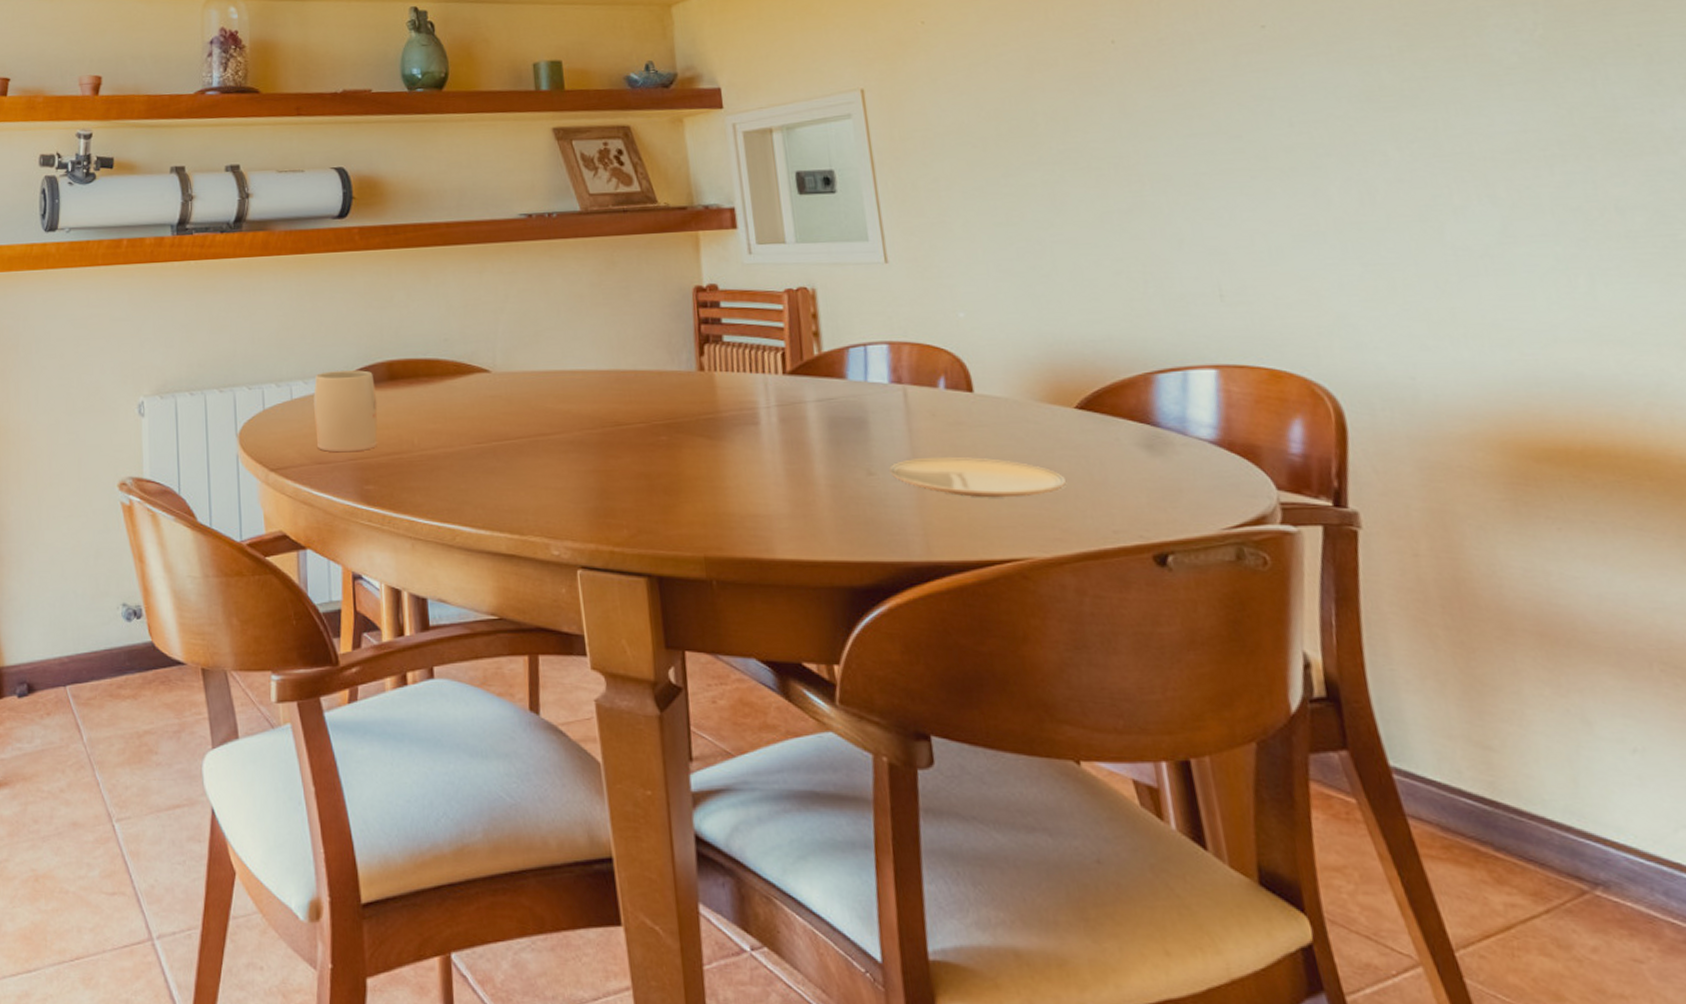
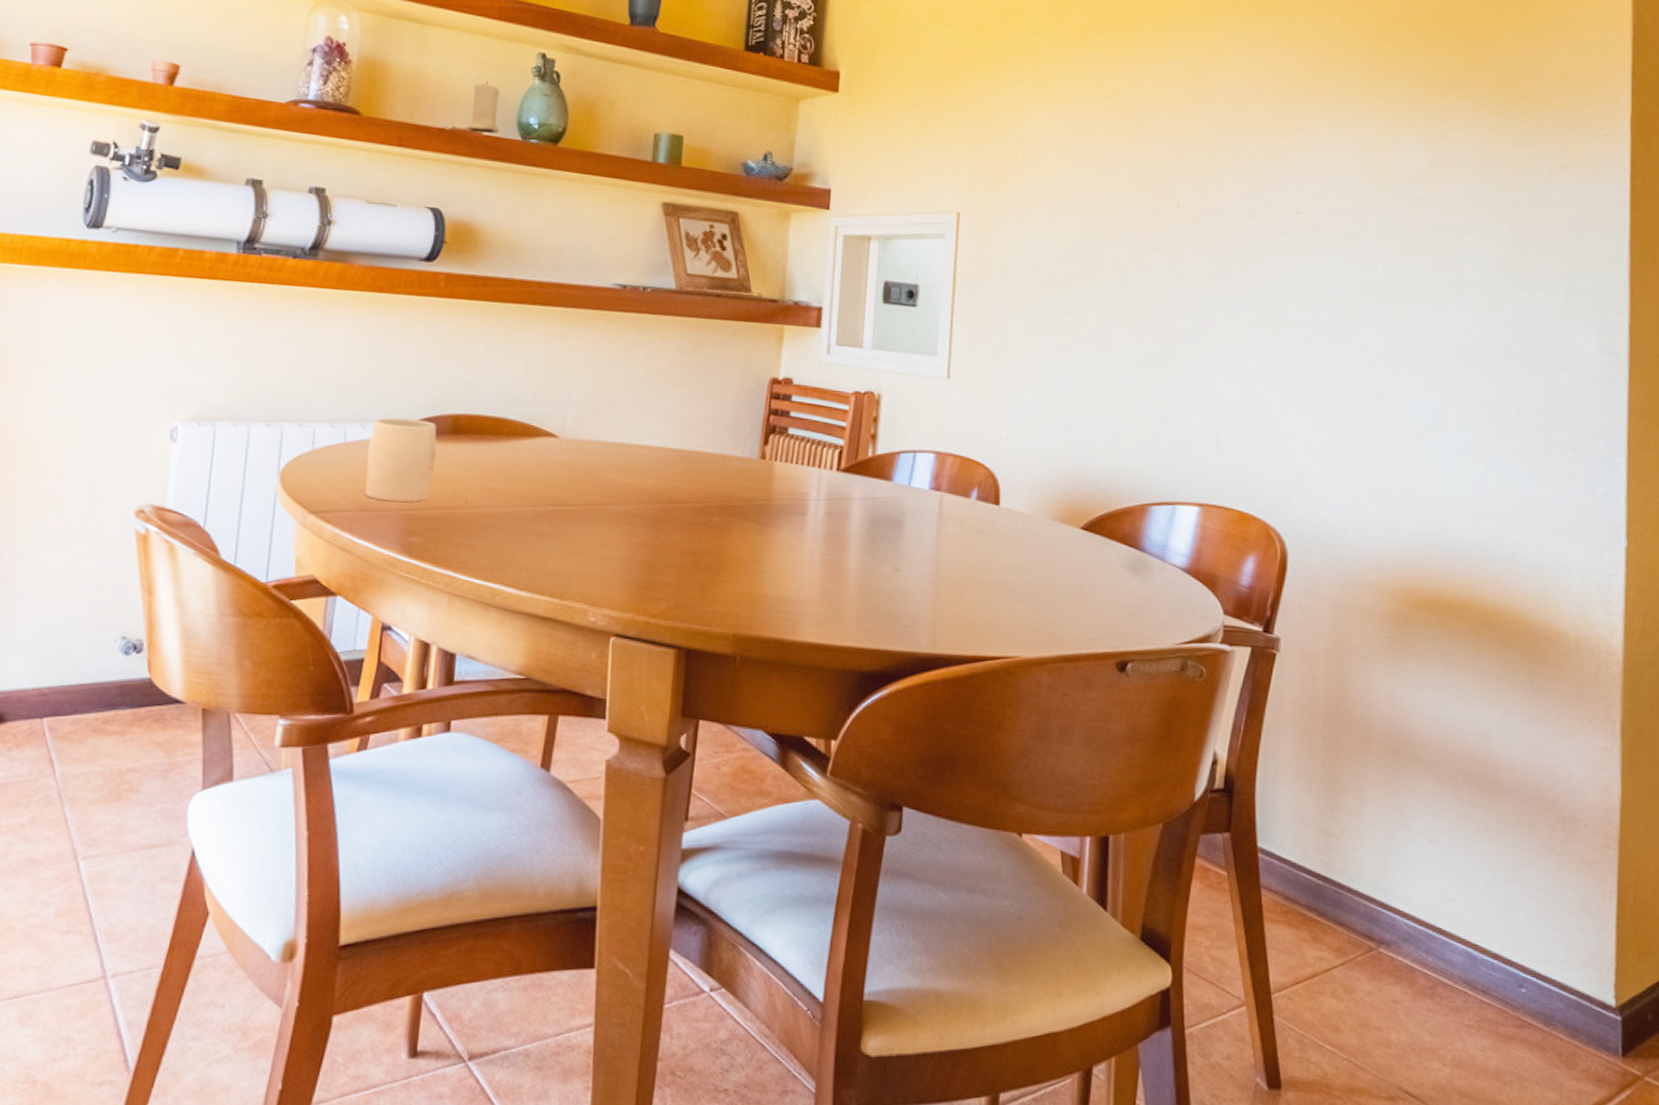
candle: none [355,42,387,92] -> present [465,81,501,134]
plate: present [889,456,1067,498] -> none [914,560,1061,602]

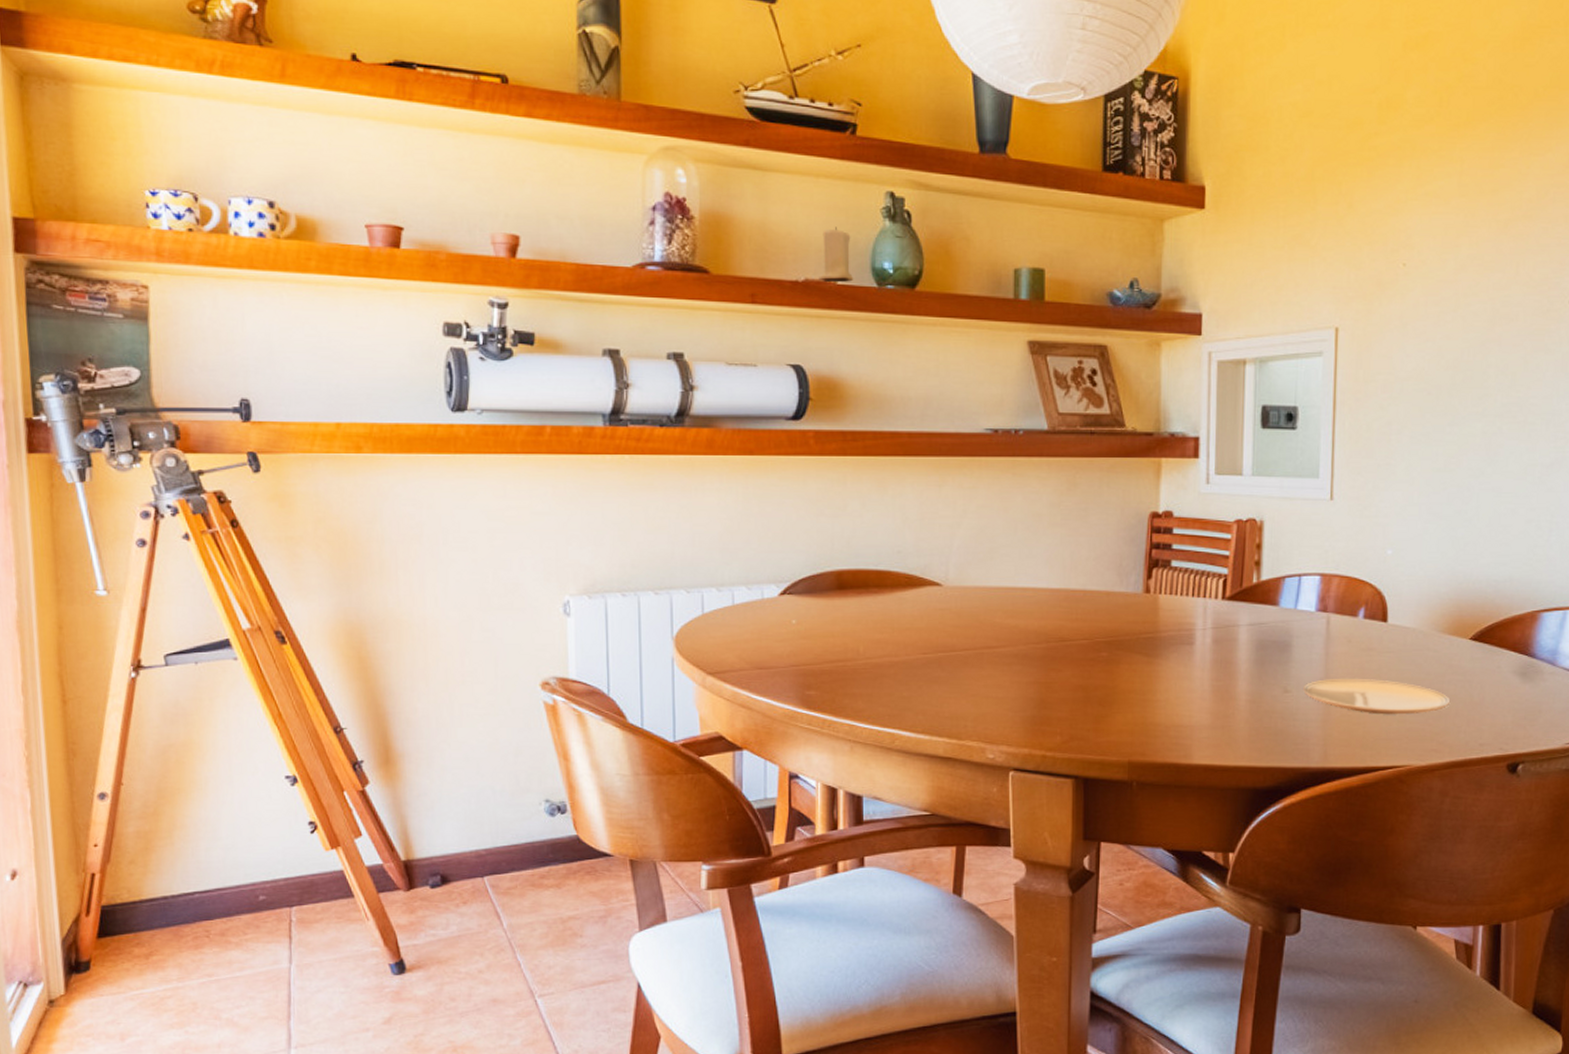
mug: present [364,417,437,503] -> none [757,578,824,659]
plate: none [914,560,1061,602] -> present [1303,678,1451,715]

